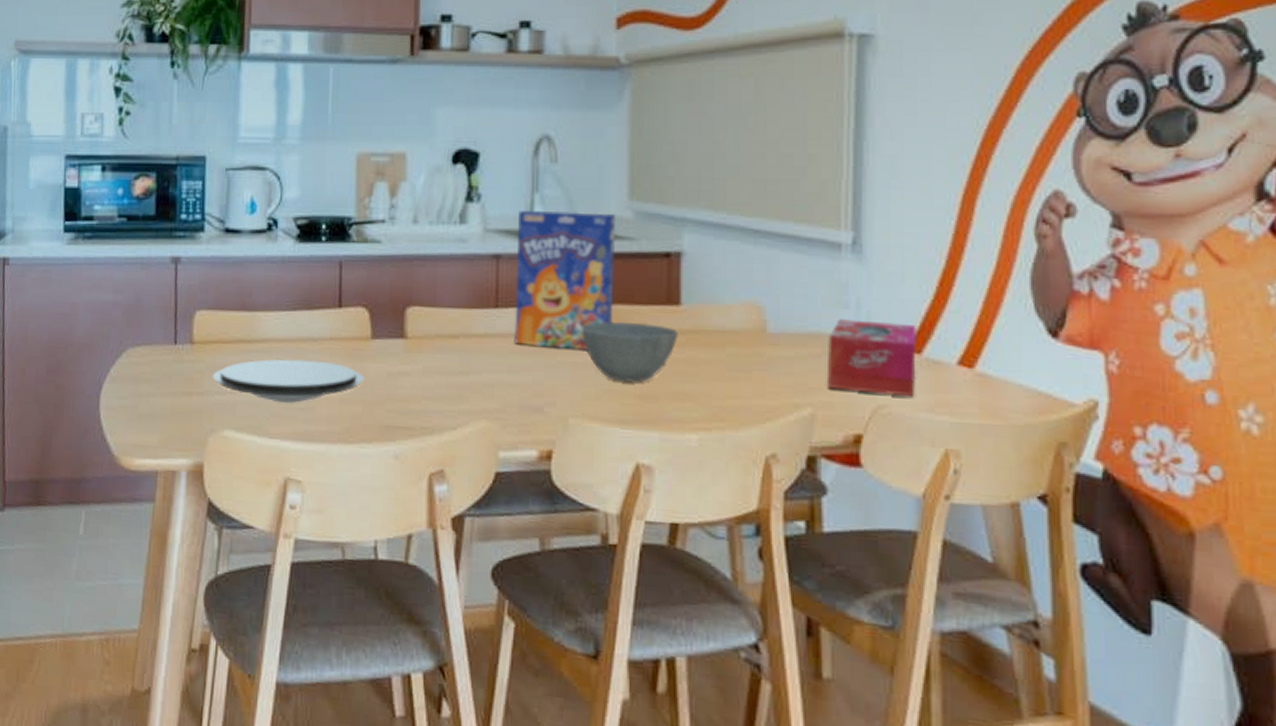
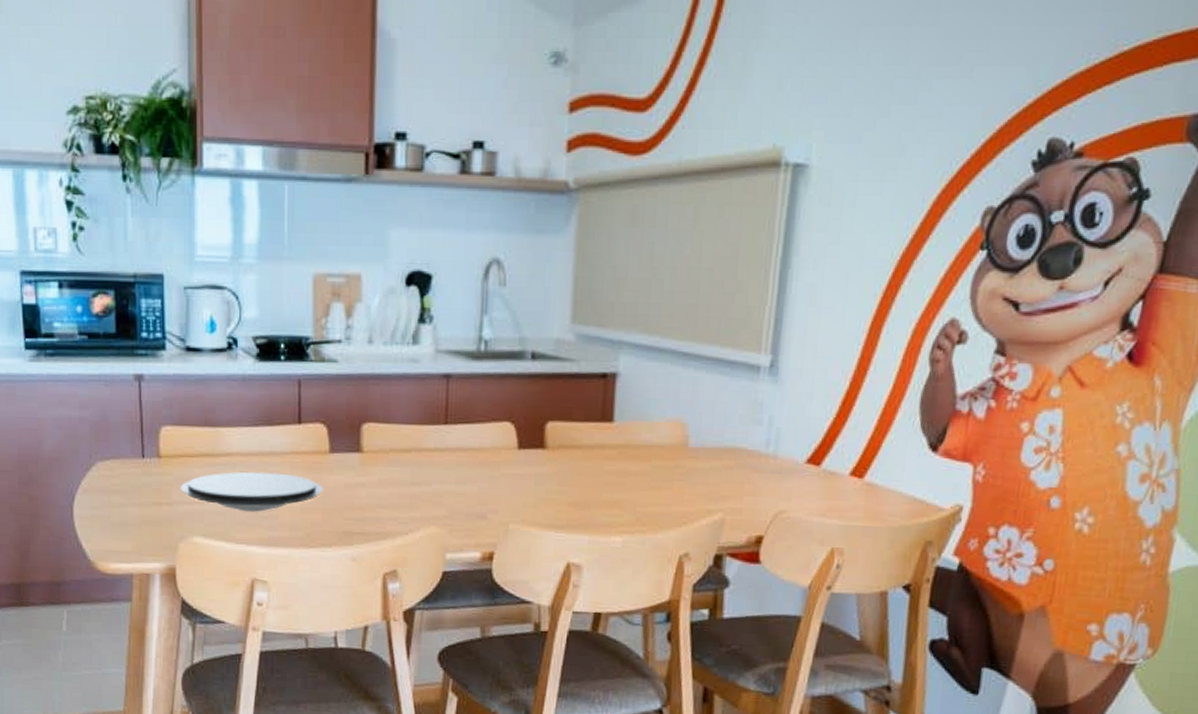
cereal box: present [514,210,616,351] -> none [462,332,559,464]
bowl: present [581,322,680,383] -> none [523,437,611,492]
tissue box: present [826,319,916,397] -> none [736,435,818,504]

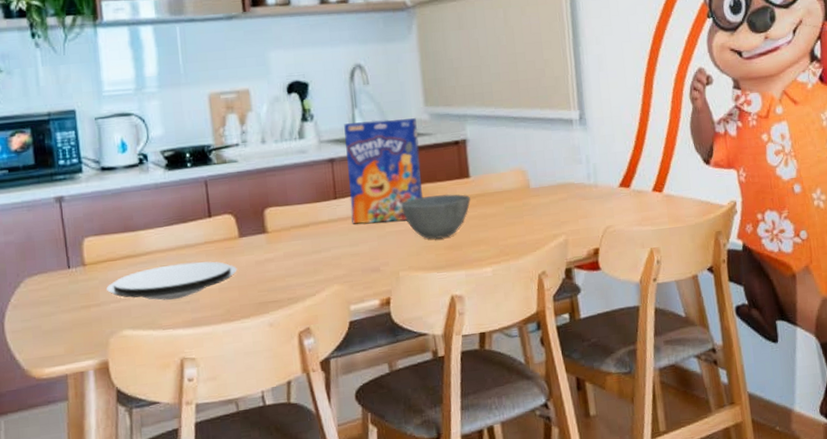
cereal box: none [462,332,559,464] -> present [344,118,423,224]
bowl: none [523,437,611,492] -> present [401,194,472,239]

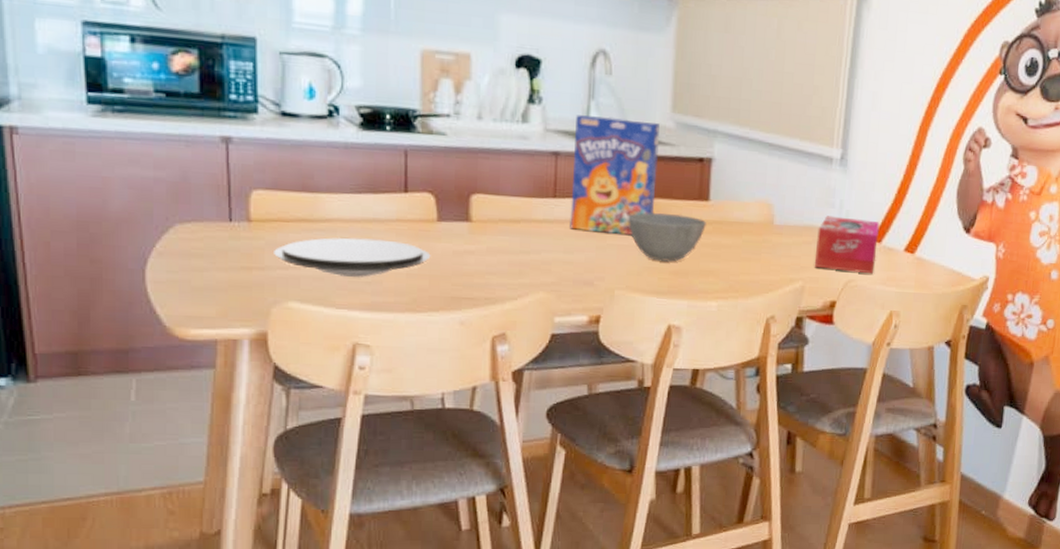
tissue box: none [570,168,629,220] -> present [814,216,879,274]

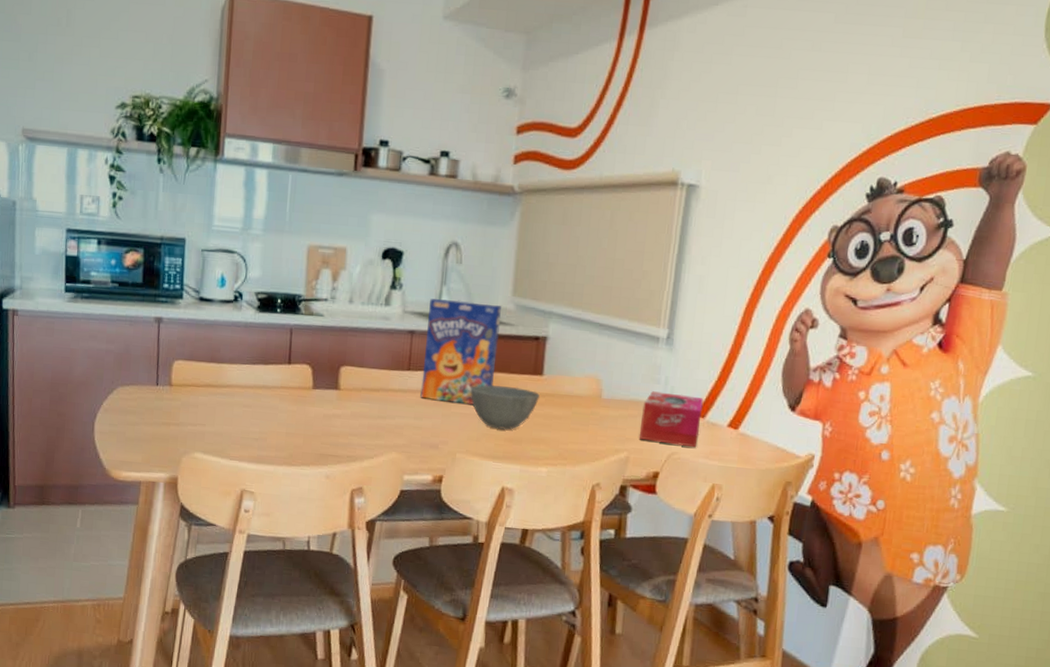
plate: present [274,237,431,277] -> none [187,400,306,435]

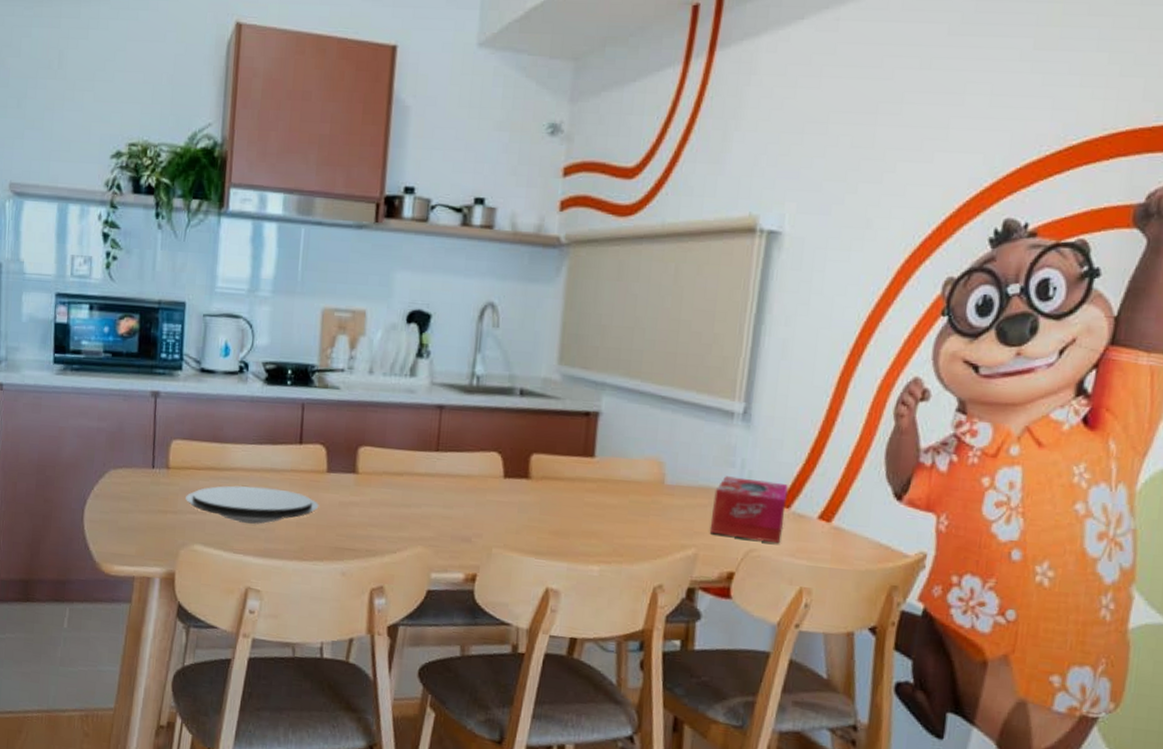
plate: none [187,400,306,435] -> present [186,485,319,524]
cereal box: present [420,298,501,405] -> none [450,368,545,492]
bowl: present [470,385,541,430] -> none [508,468,592,521]

